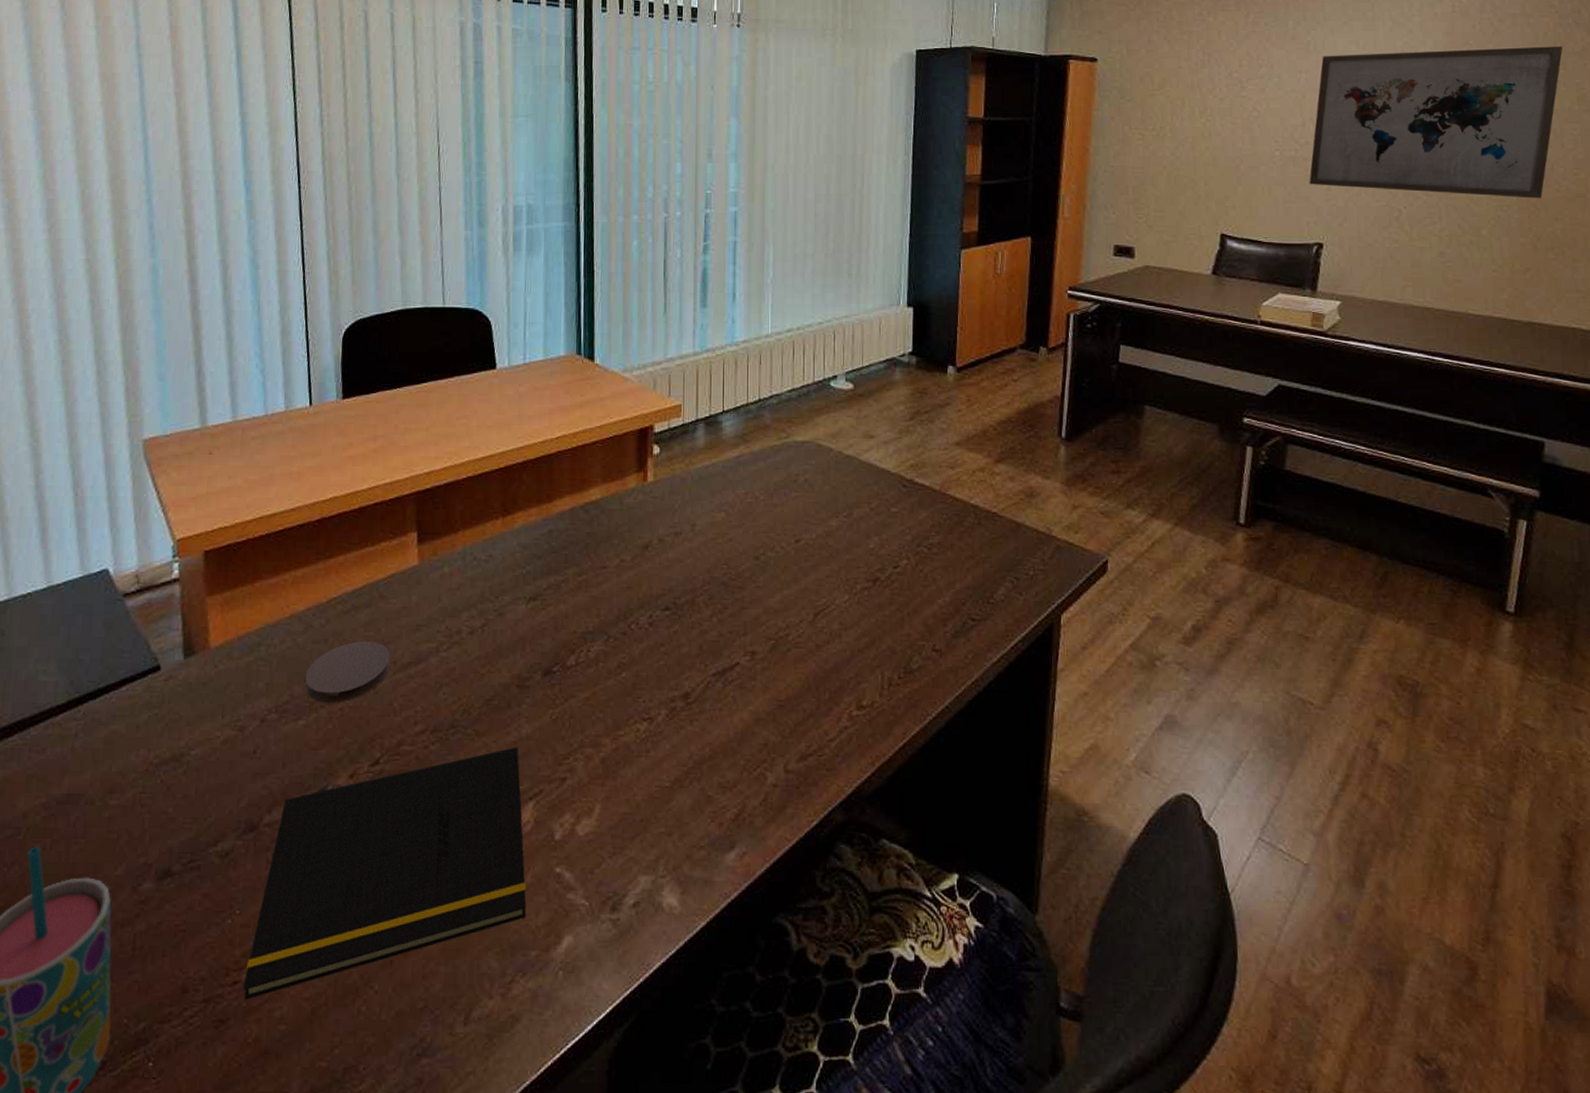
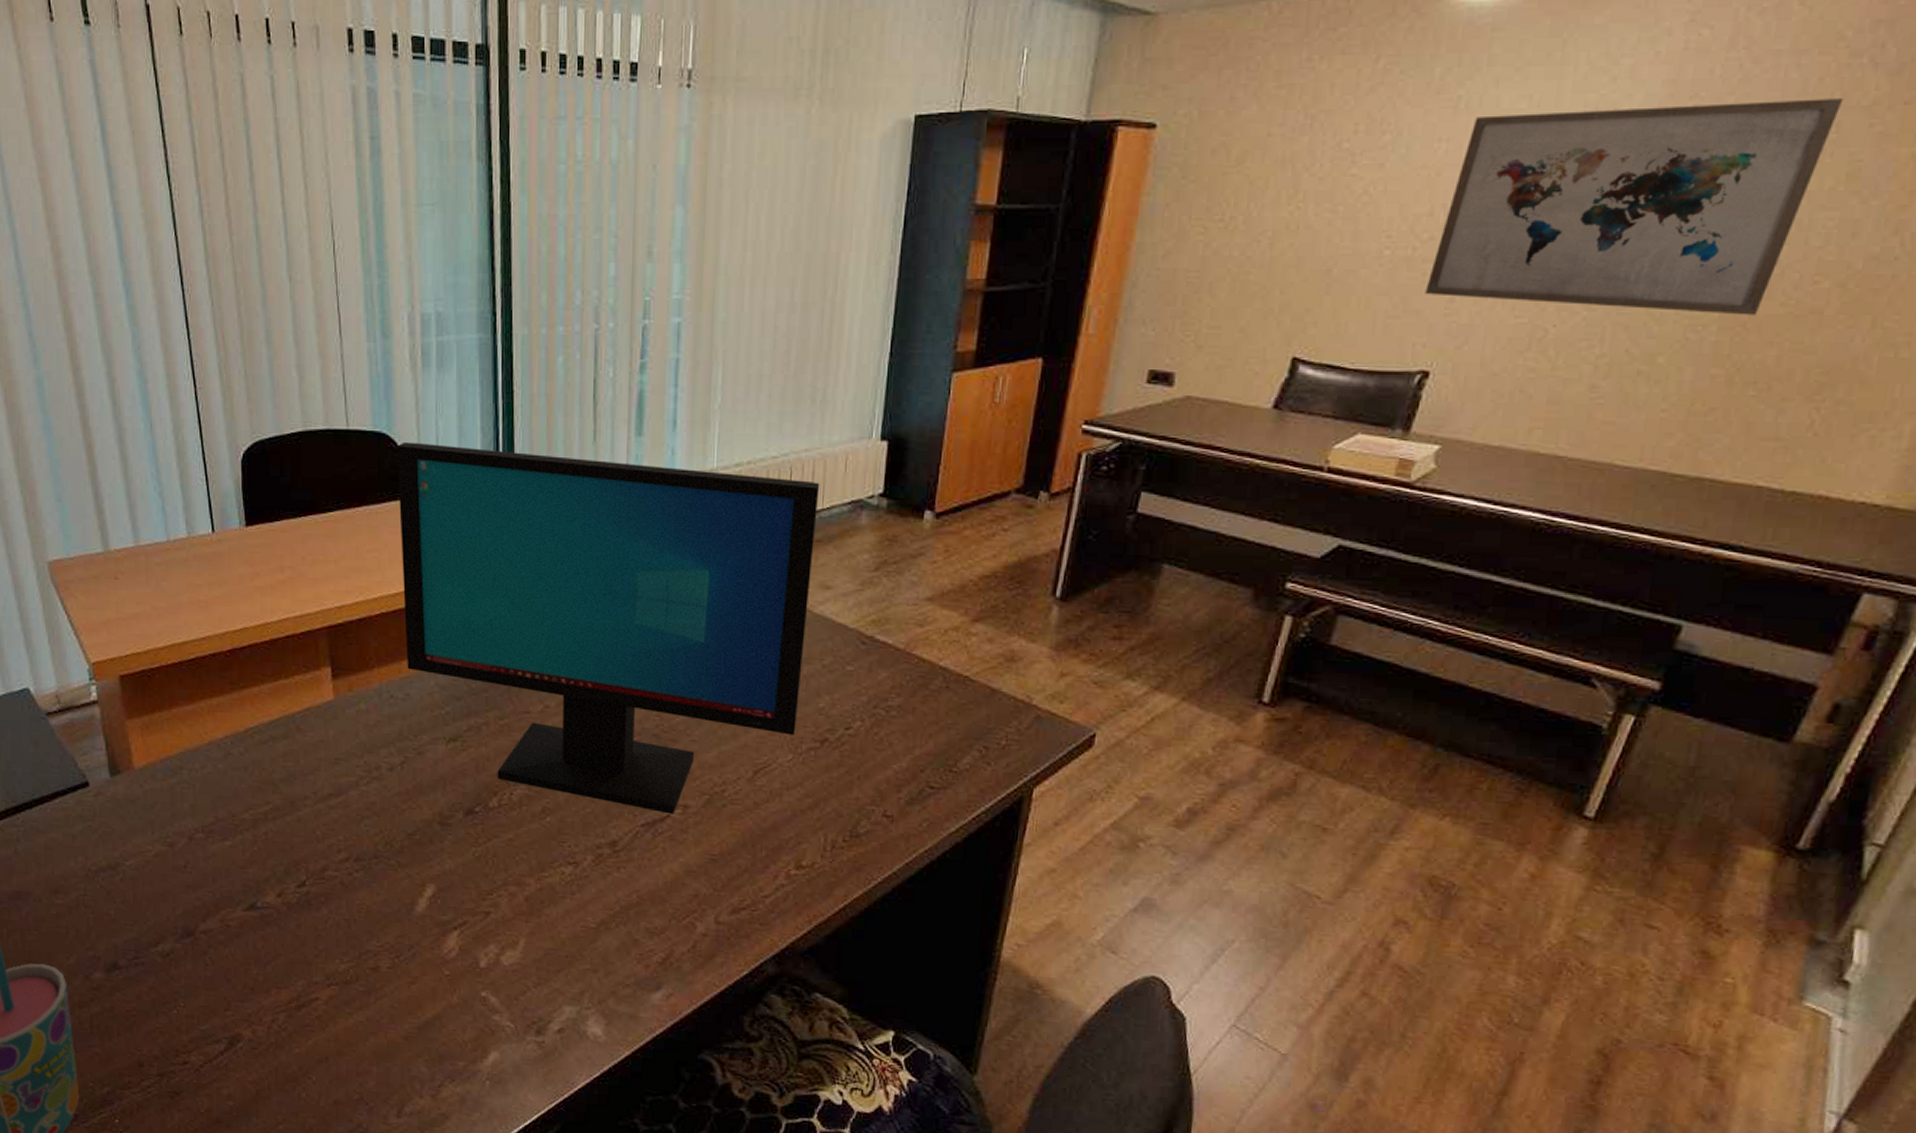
notepad: present [242,746,527,1000] -> none [192,879,453,1078]
coaster: present [305,640,391,704] -> none [228,770,311,828]
computer monitor: none [488,317,859,662] -> present [397,441,820,814]

